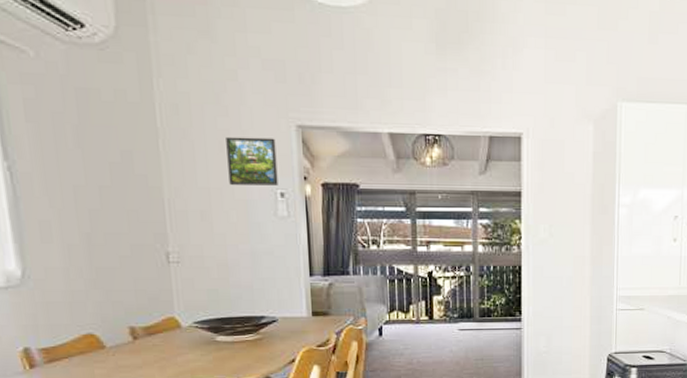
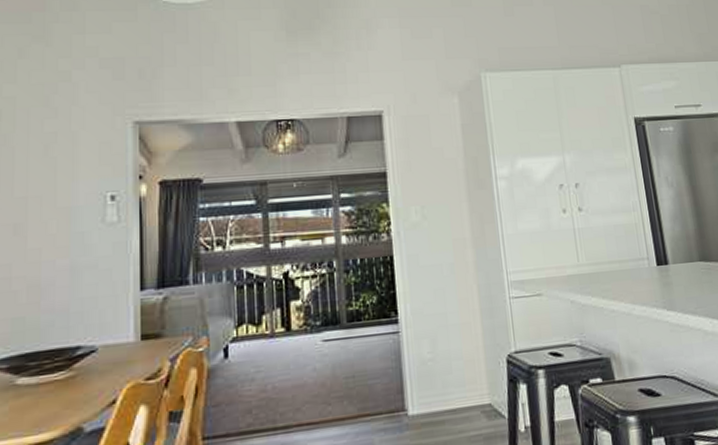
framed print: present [226,136,278,186] -> none [52,137,109,191]

